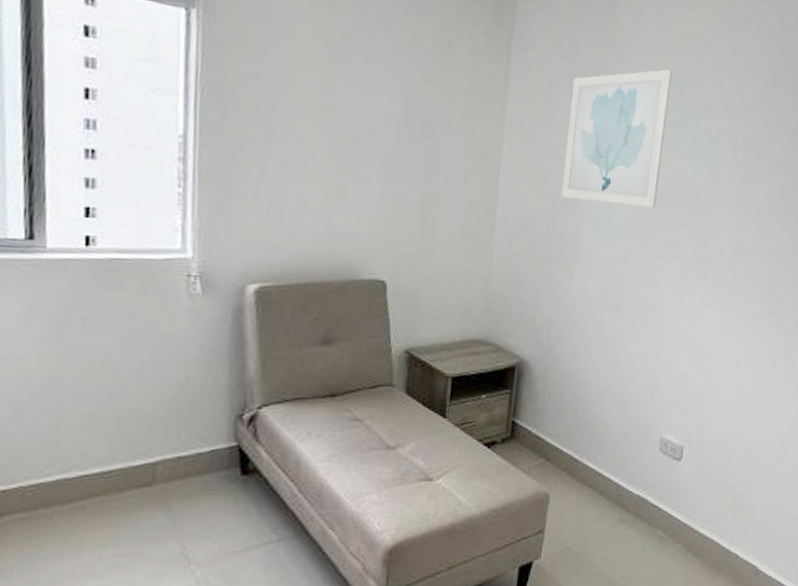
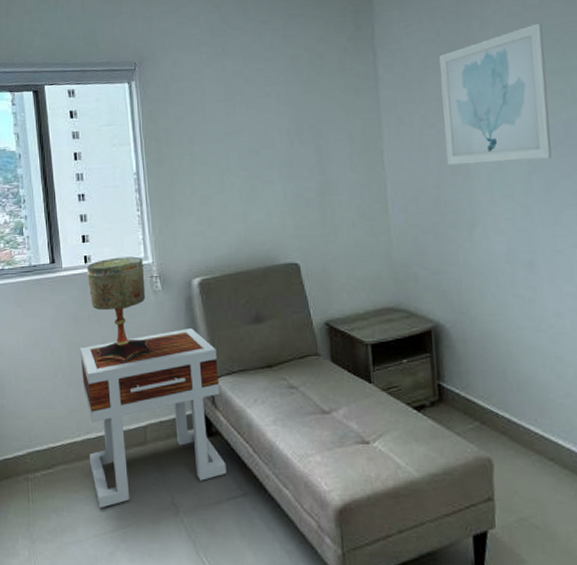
side table: none [62,345,268,566] -> present [80,328,227,508]
table lamp: none [86,244,180,382] -> present [86,256,152,362]

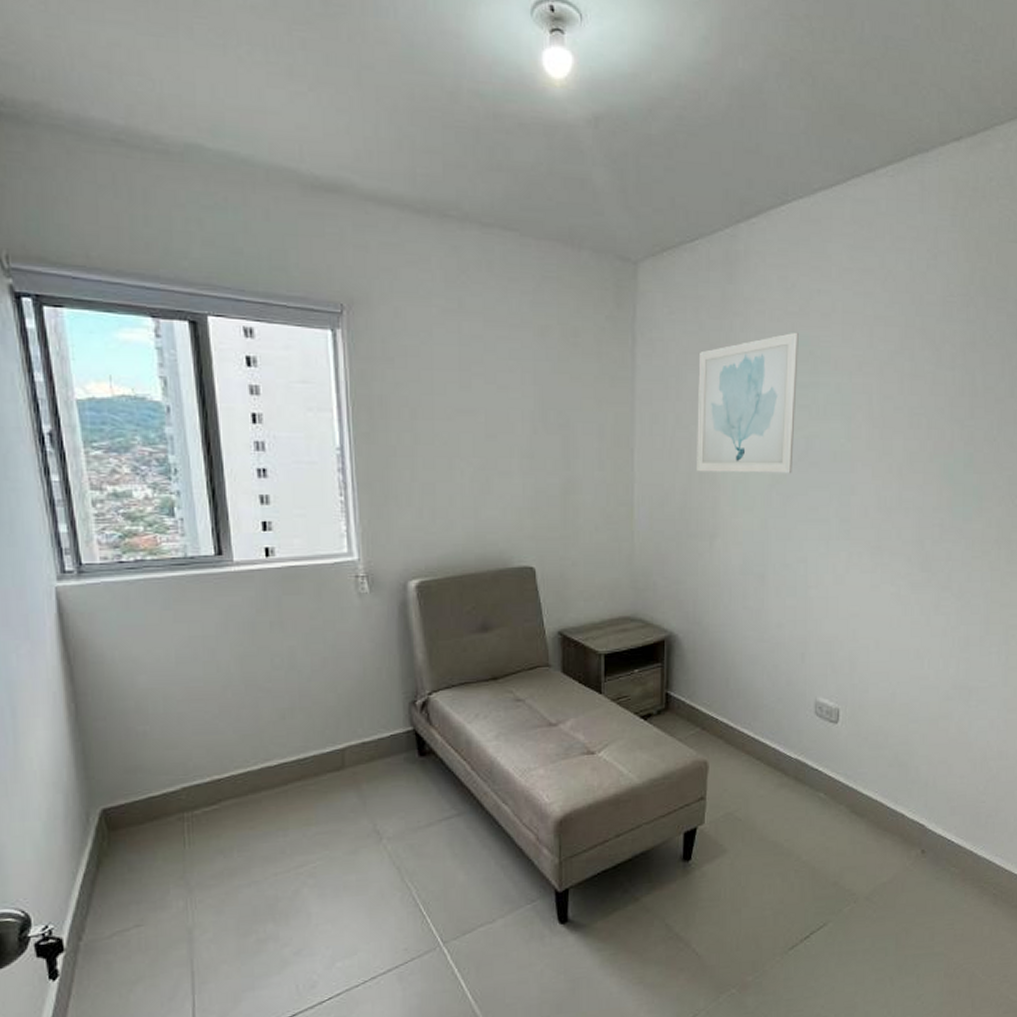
side table: present [80,328,227,508] -> none [257,637,440,844]
table lamp: present [86,256,152,362] -> none [268,551,355,677]

